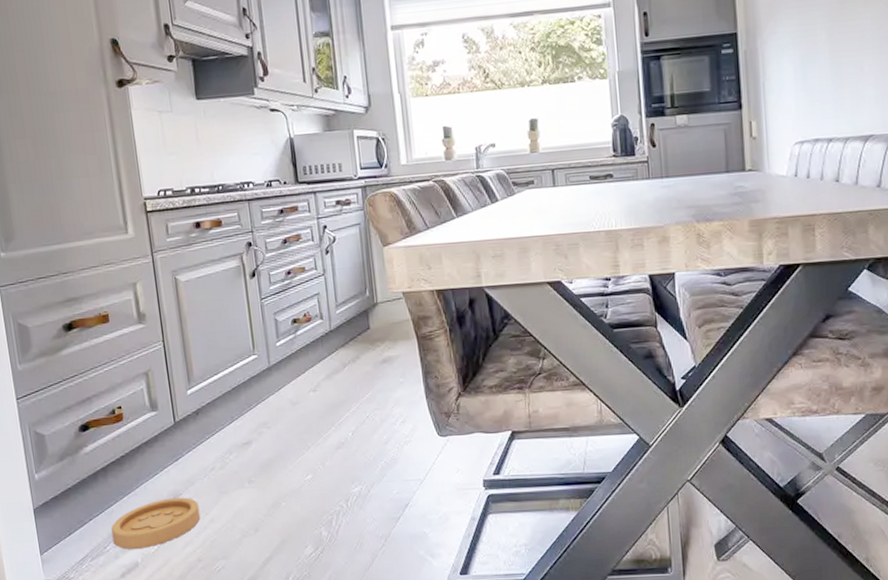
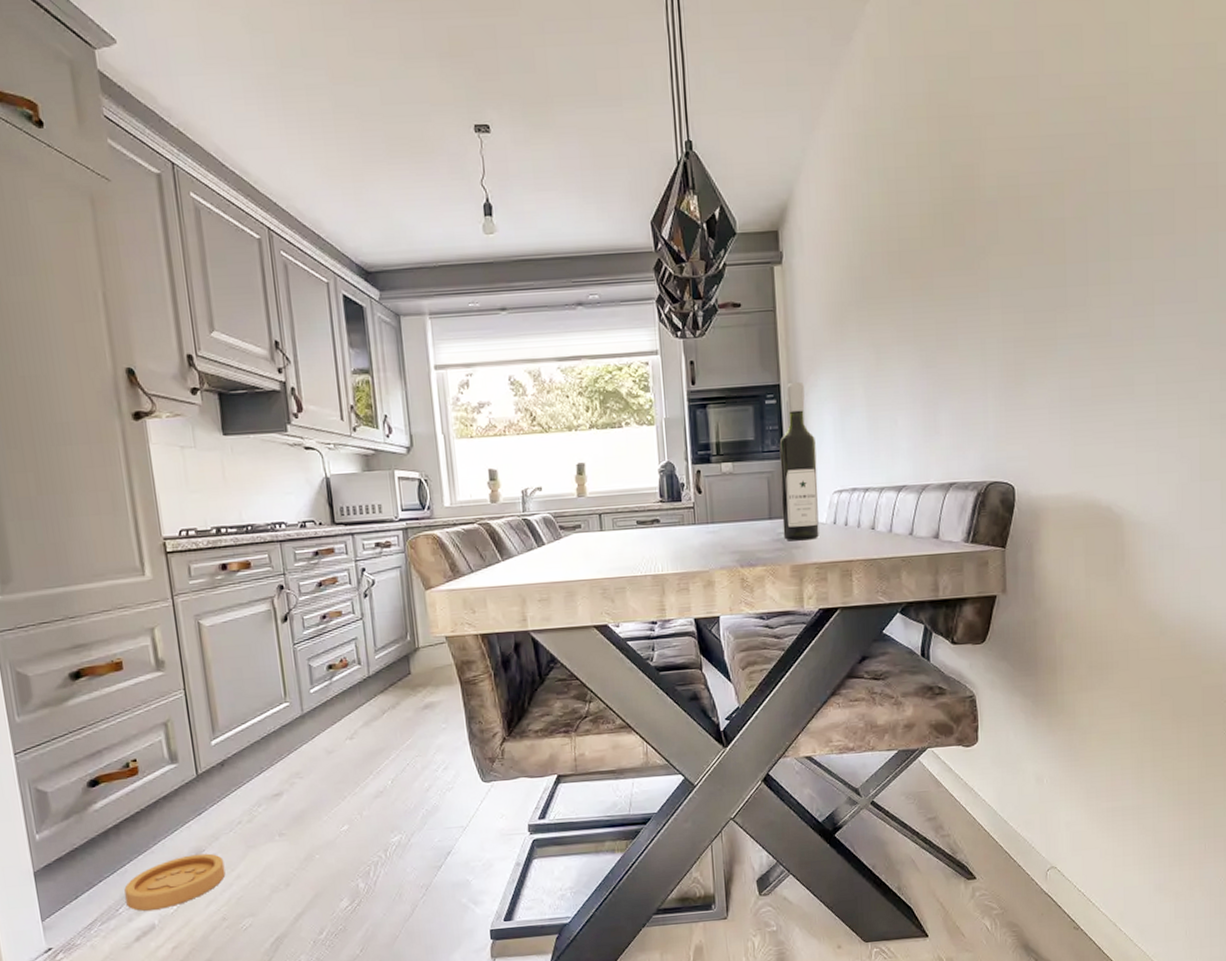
bottle: none [736,29,780,195] -> present [779,381,819,541]

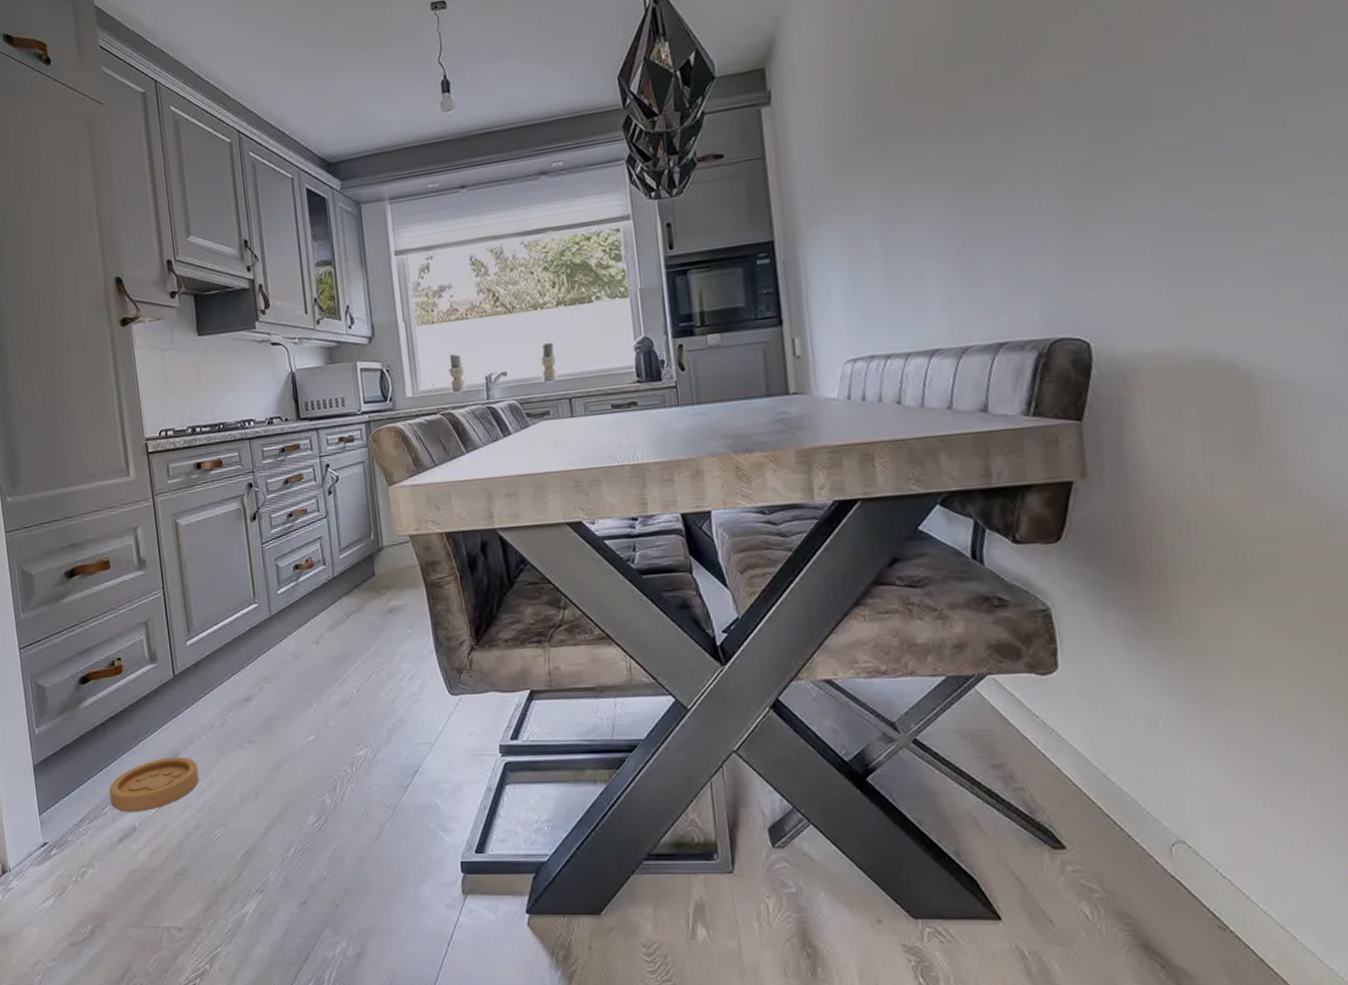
bottle: present [779,381,819,541] -> none [775,235,830,422]

